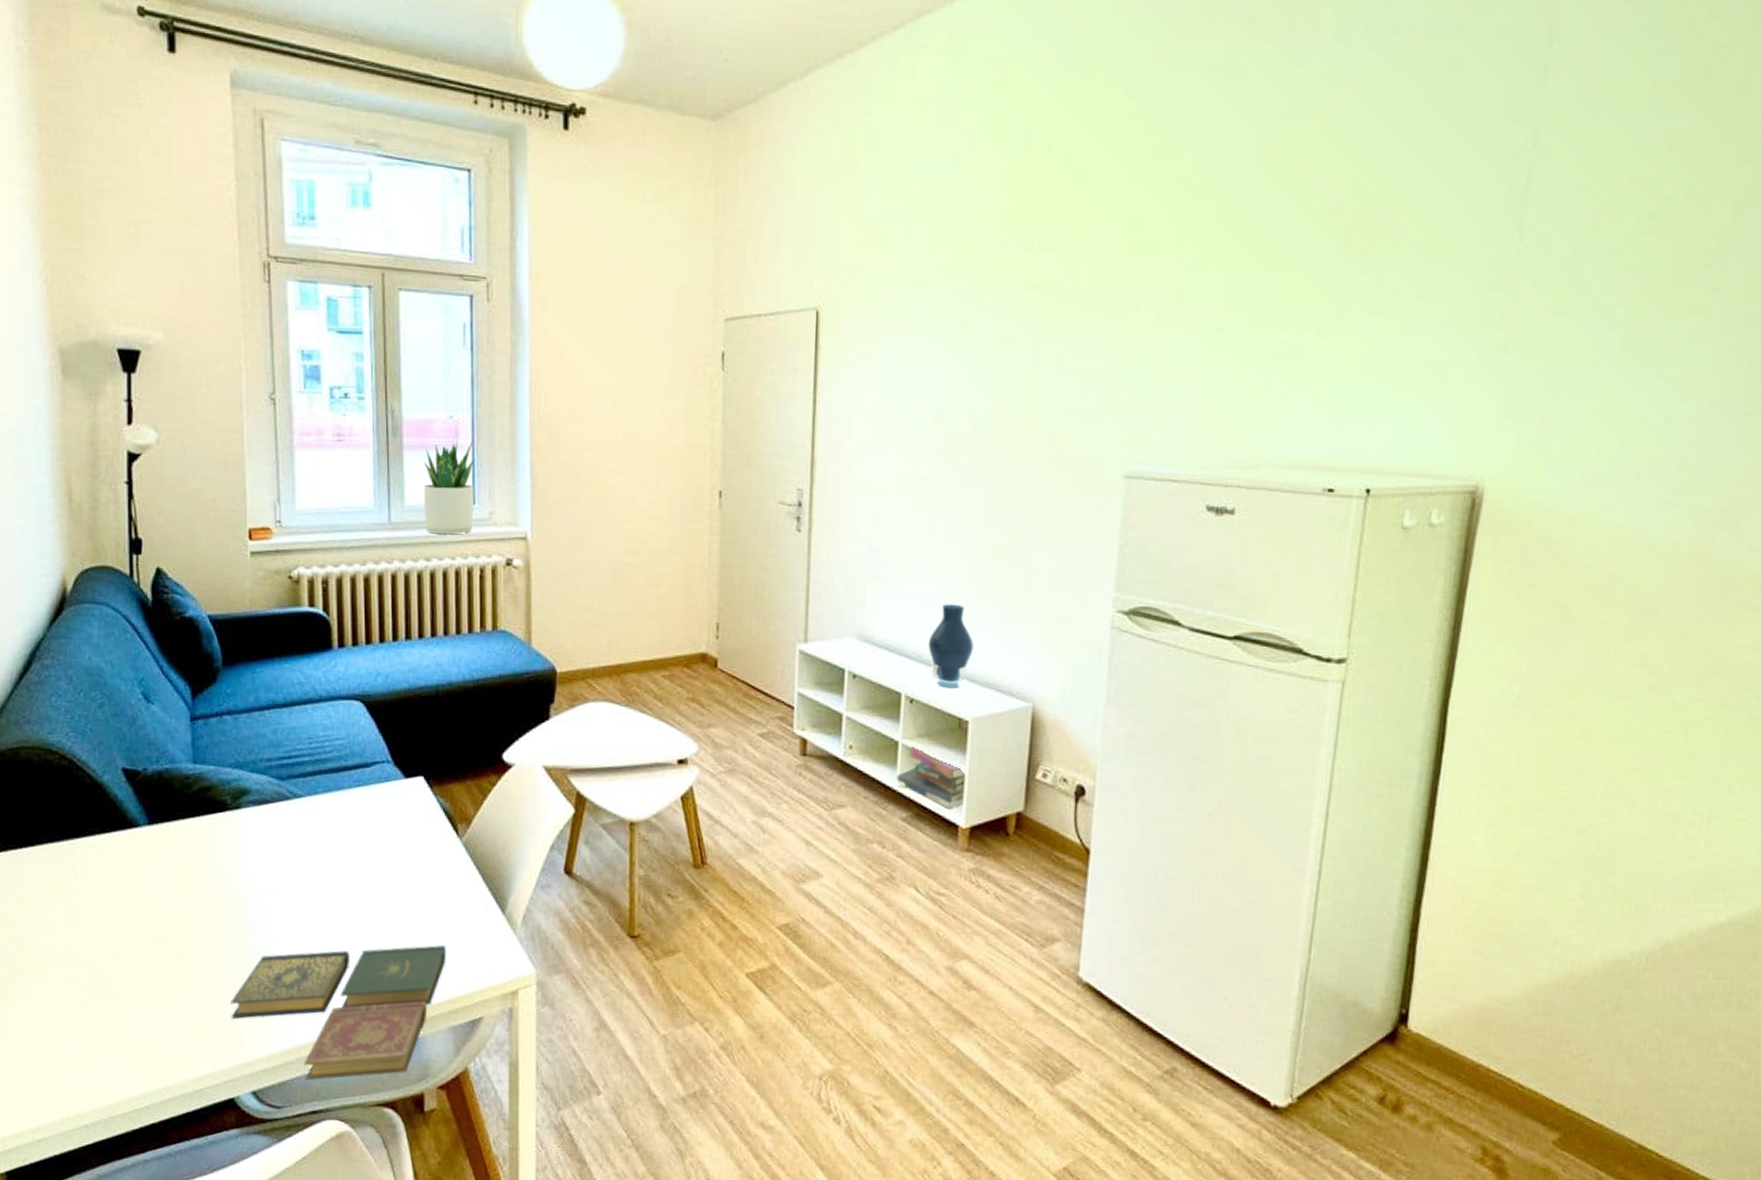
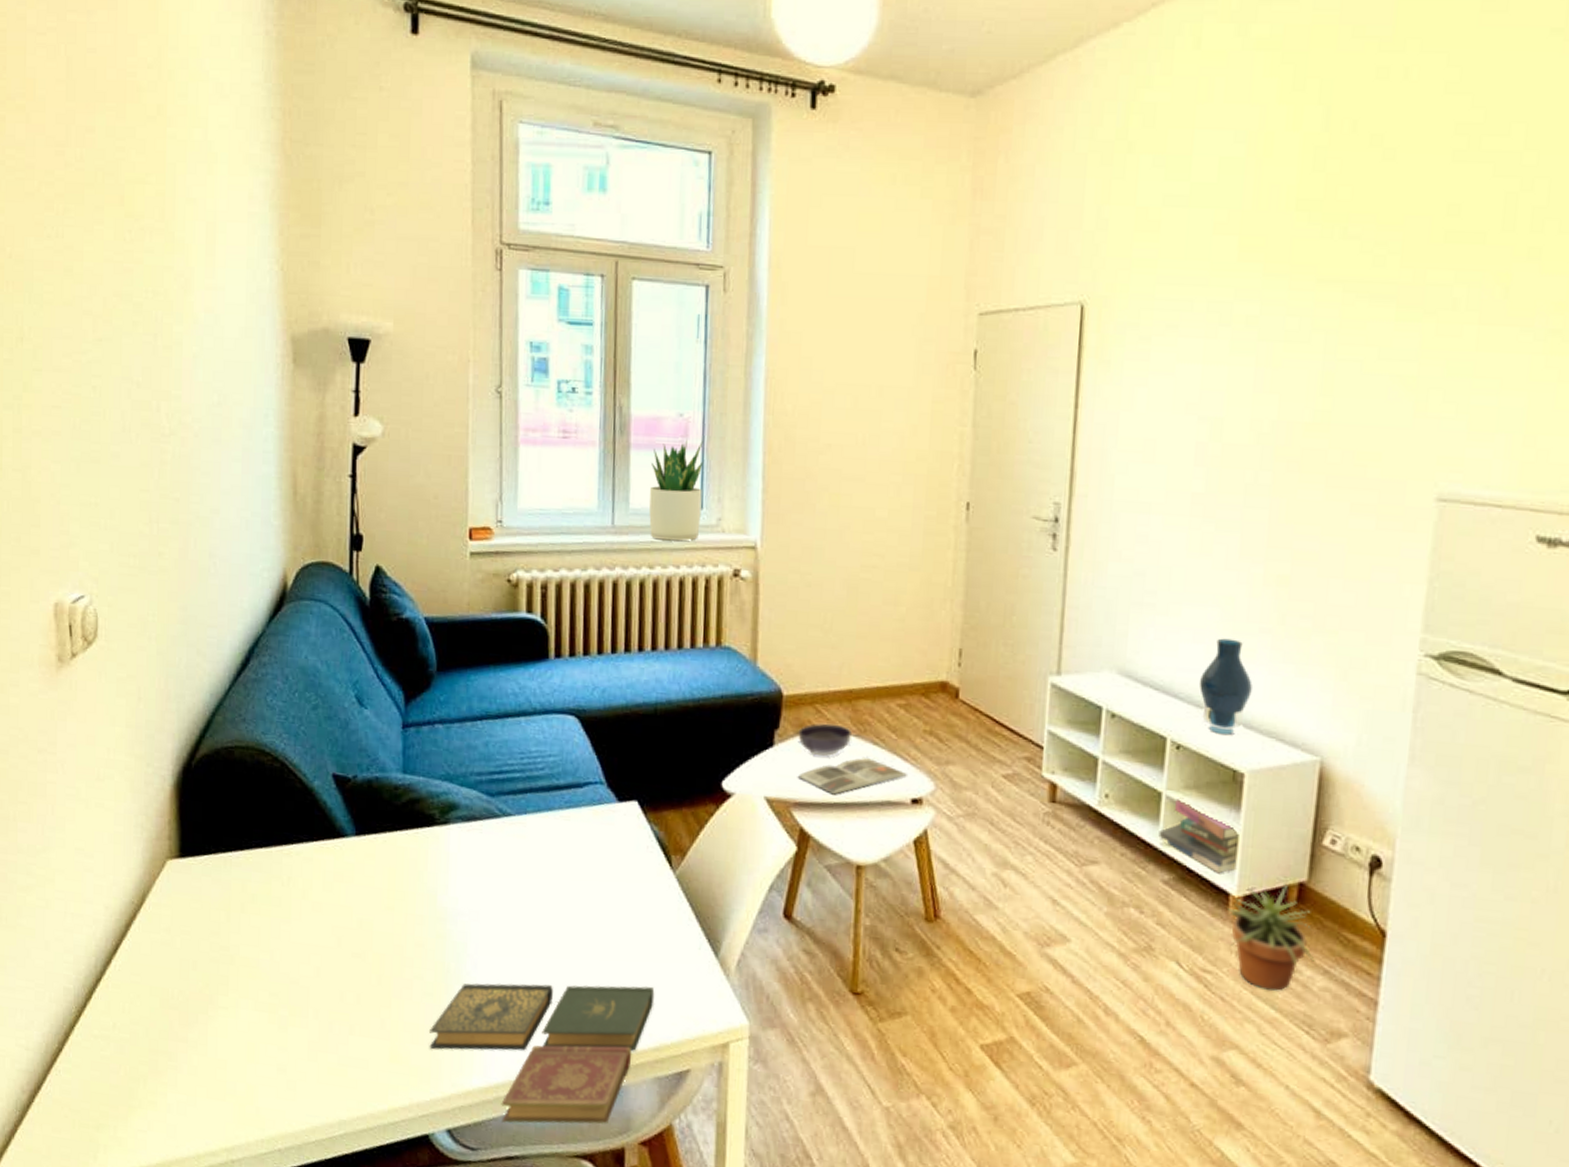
bowl: none [572,696,621,726] -> present [798,723,851,757]
magazine: none [572,725,673,760] -> present [797,758,907,795]
potted plant: none [957,815,1032,906] -> present [1227,884,1315,991]

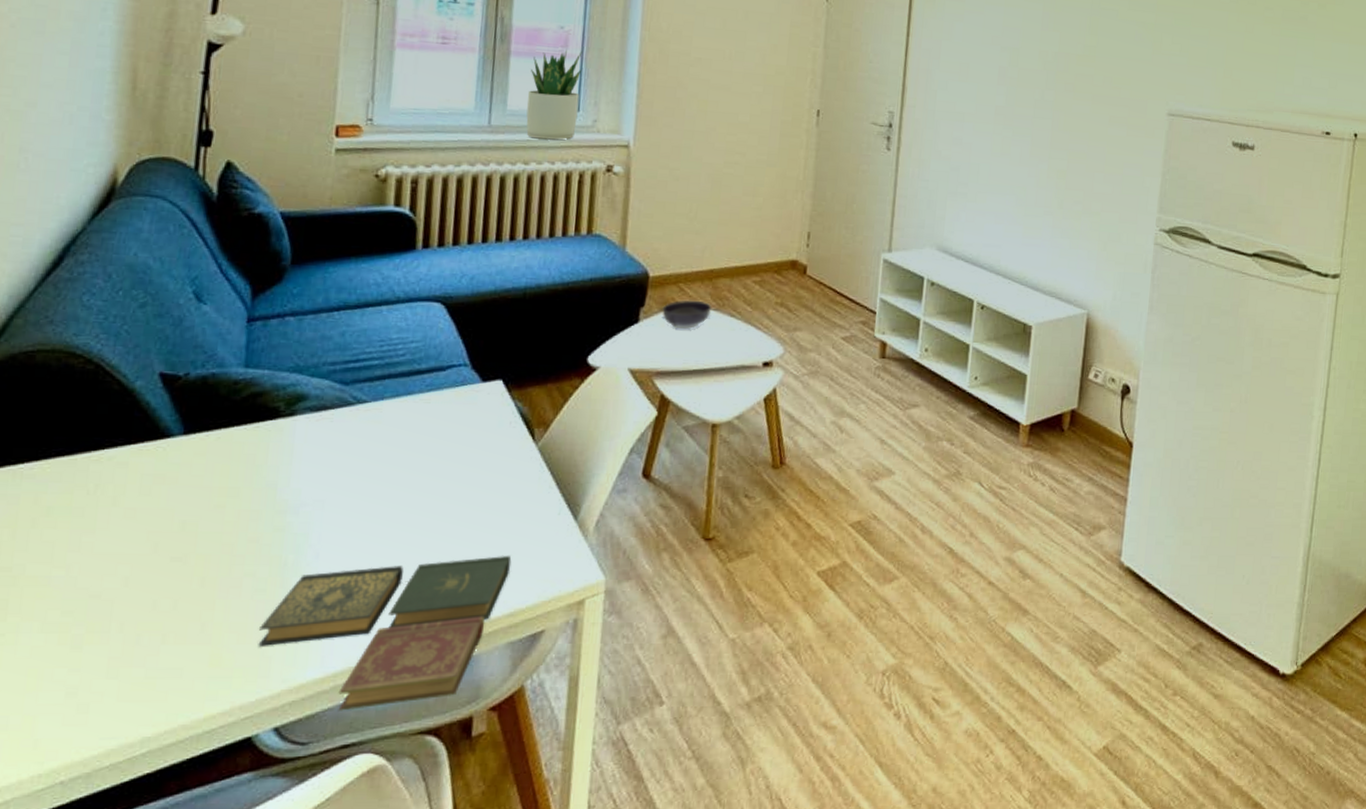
magazine: present [797,758,907,795] -> none [660,329,760,363]
books: present [1158,798,1239,874] -> none [966,348,1028,408]
vase: present [1199,638,1253,736] -> none [999,219,1039,296]
potted plant: present [1227,884,1315,991] -> none [1018,412,1082,498]

